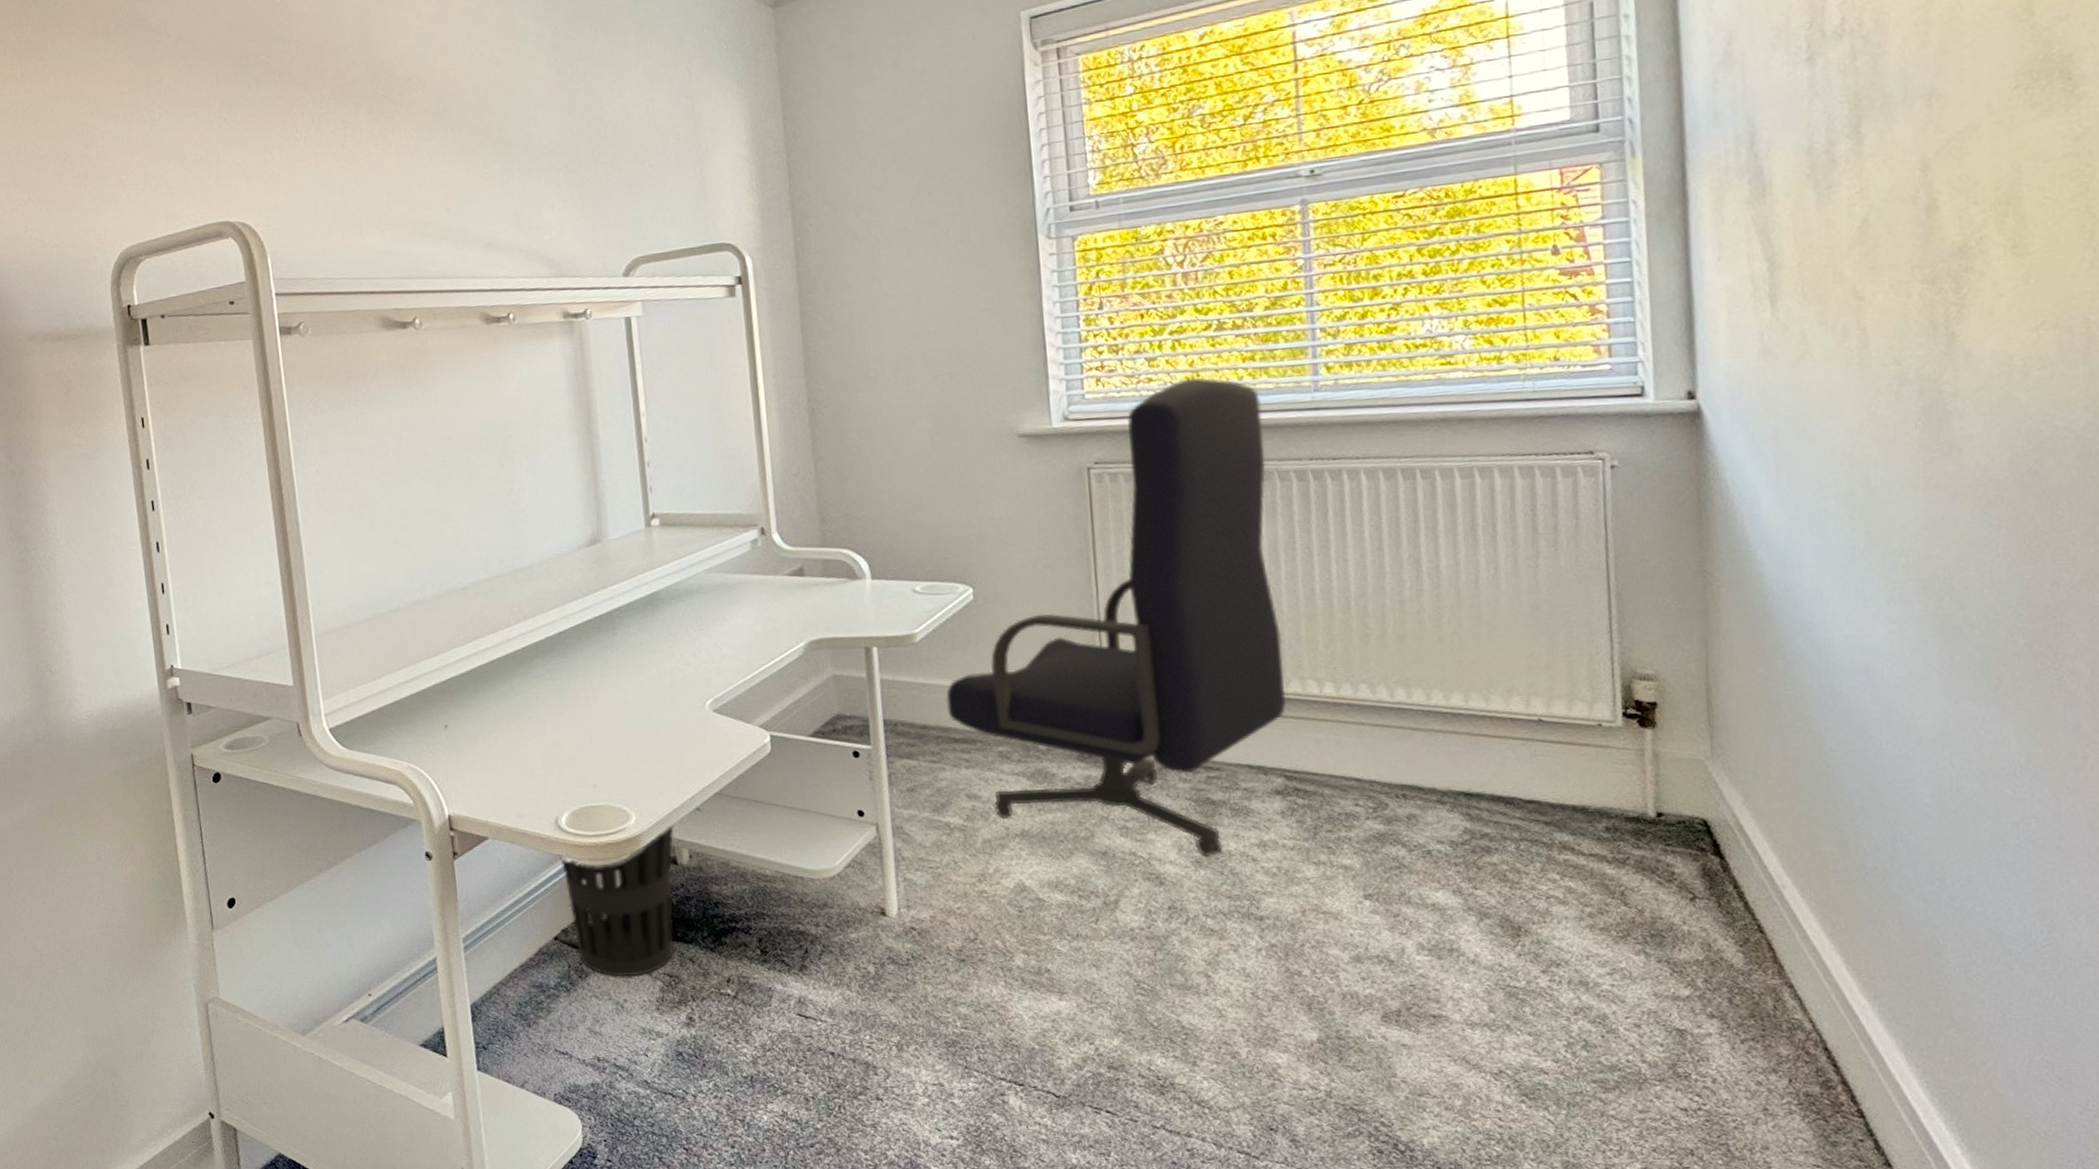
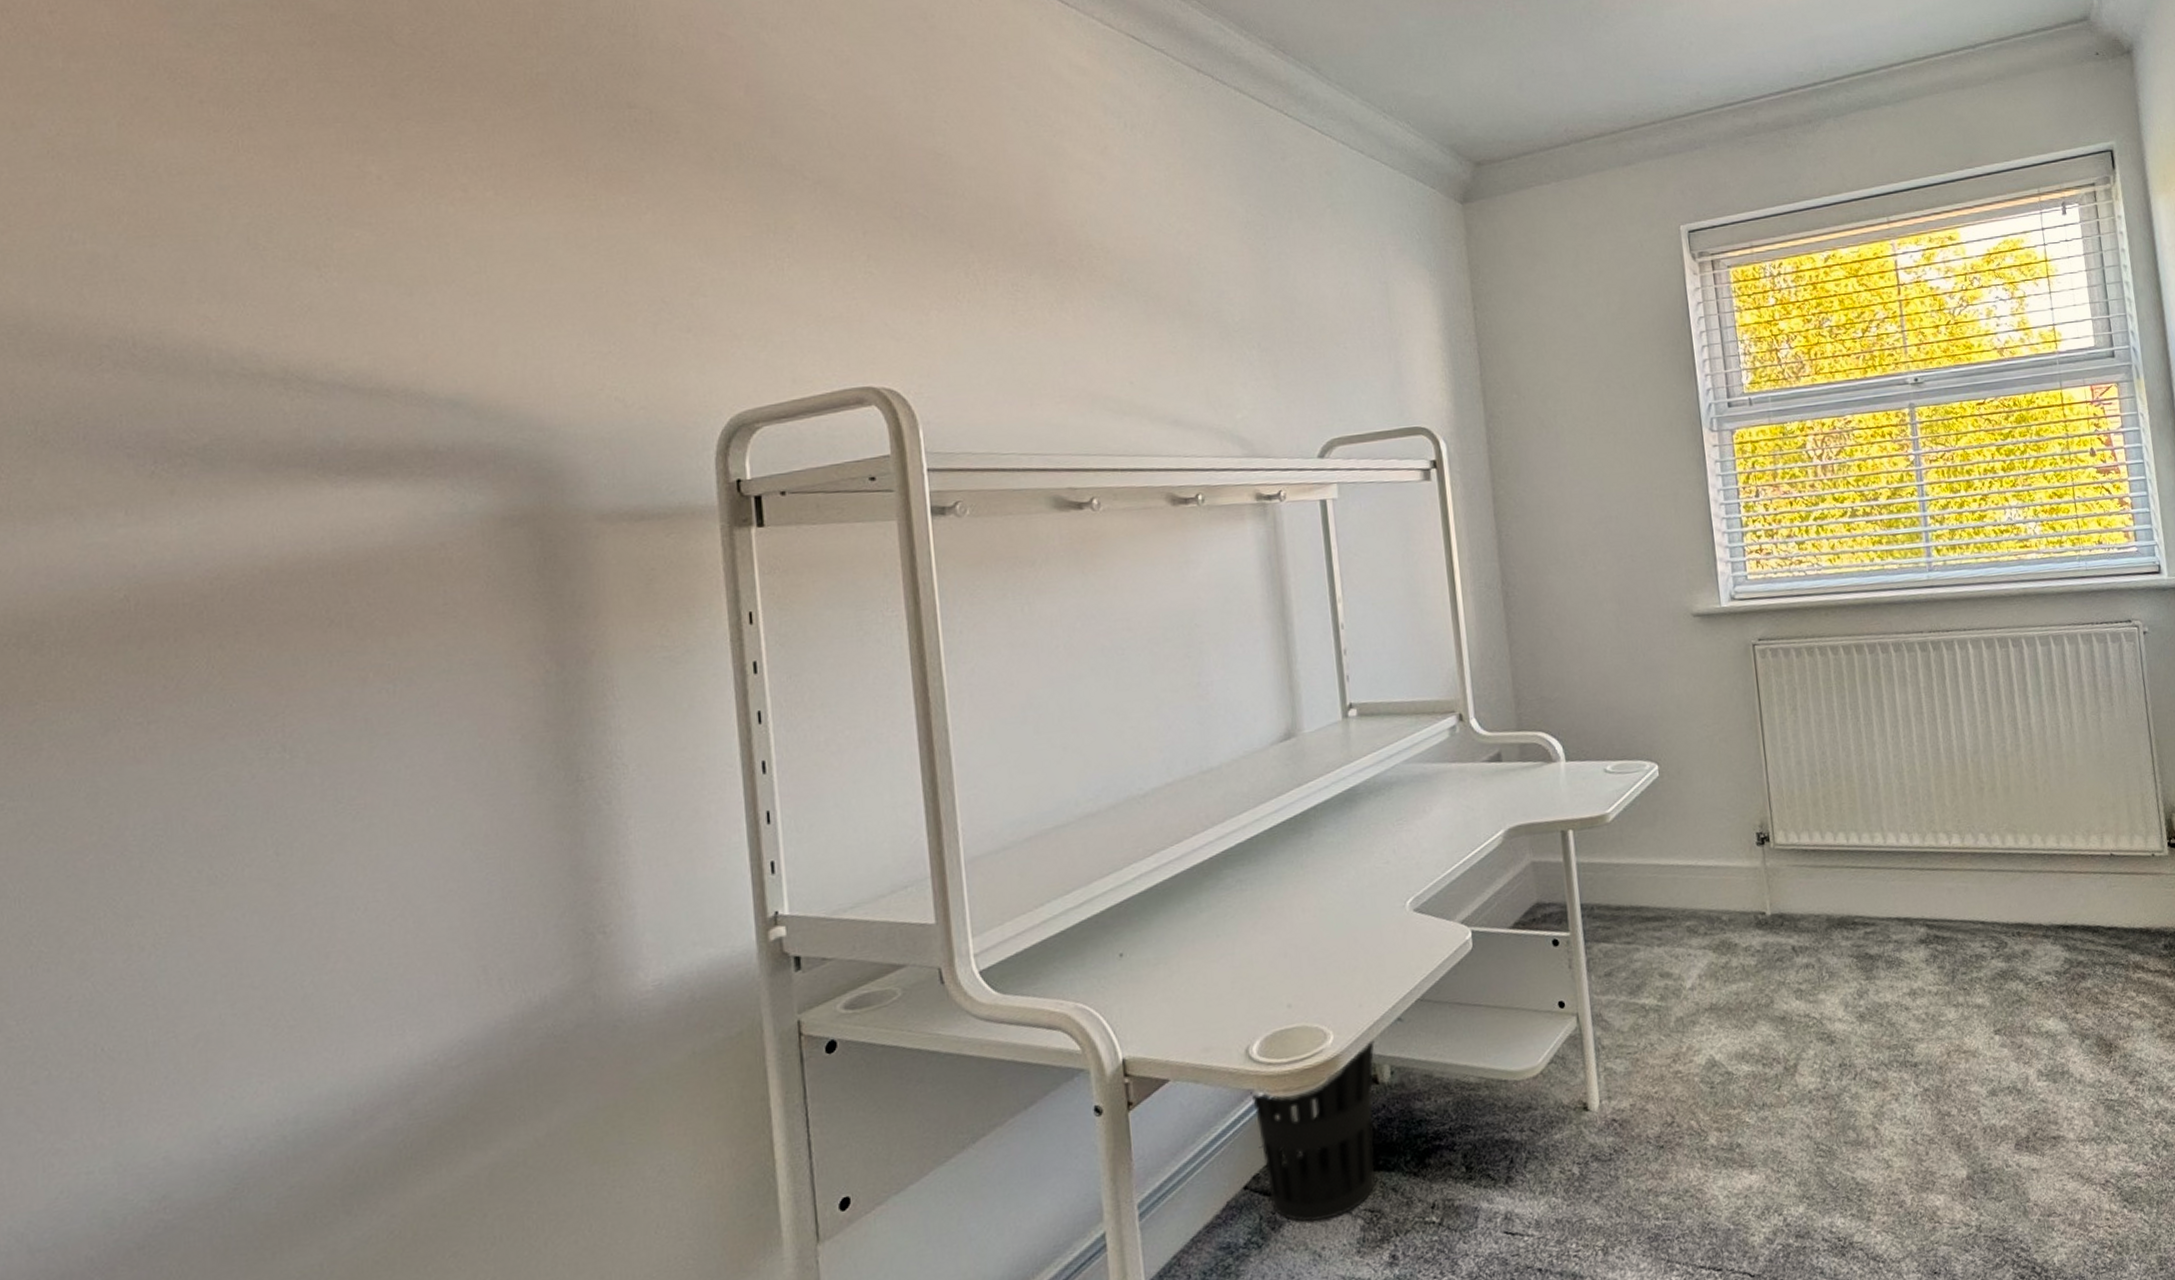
office chair: present [946,377,1286,857] -> none [1637,559,1924,1011]

